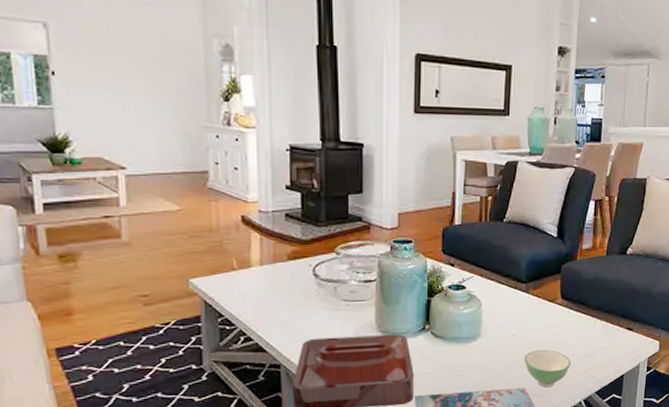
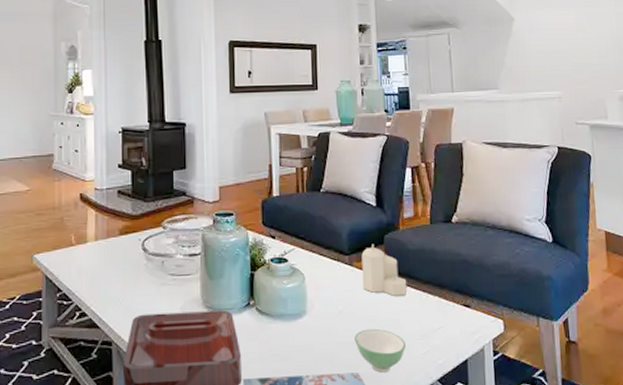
candle: none [537,272,579,321] -> present [361,243,408,296]

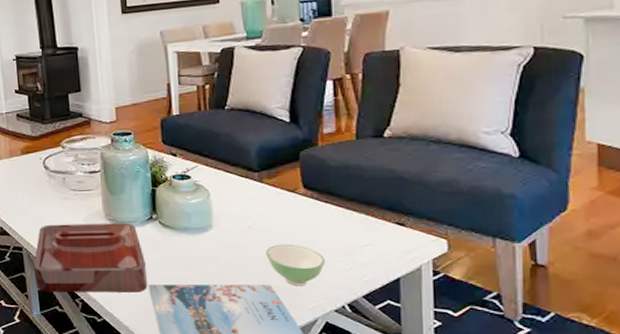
candle: present [361,243,408,296] -> none [273,160,328,213]

